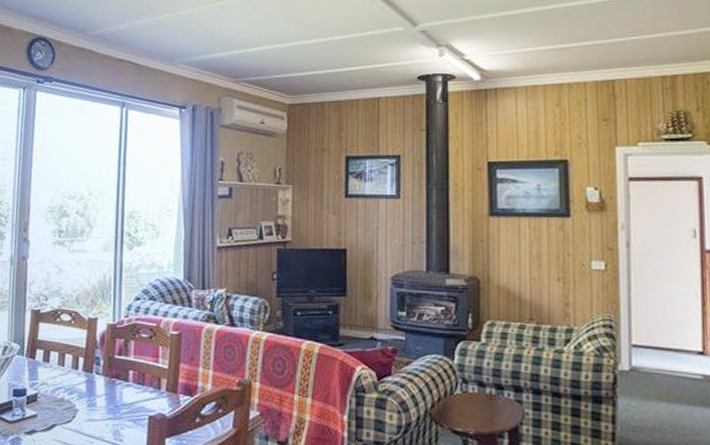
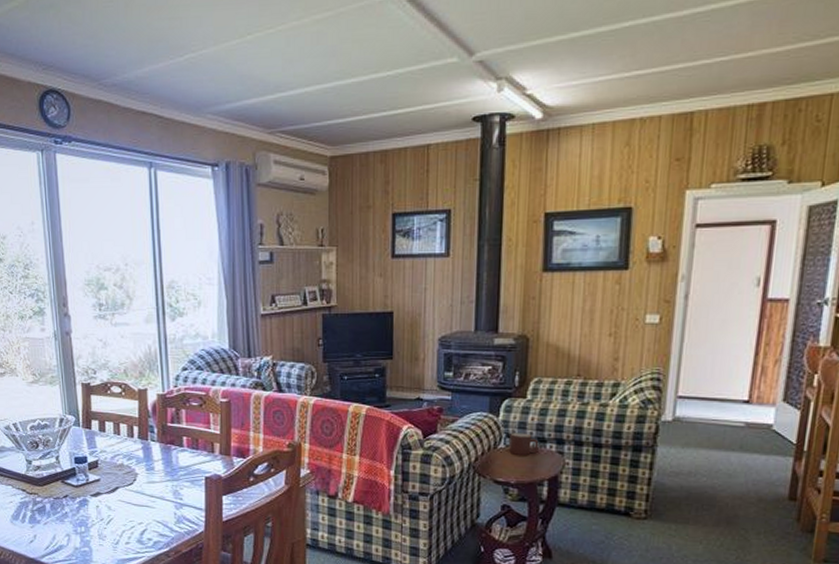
mug: none [466,378,496,406] -> present [509,433,539,458]

